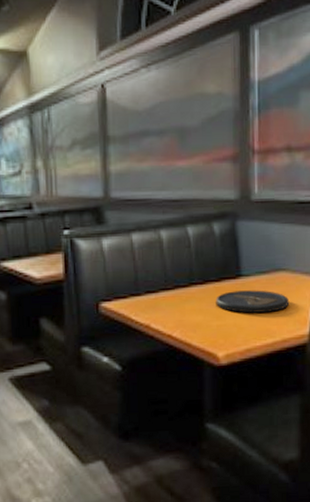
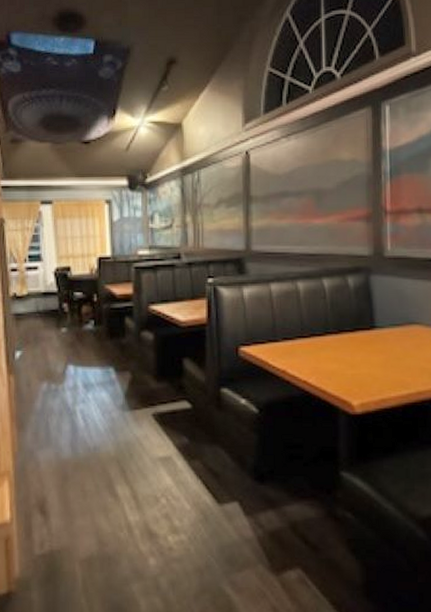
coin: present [216,290,289,313] -> none [350,342,423,364]

